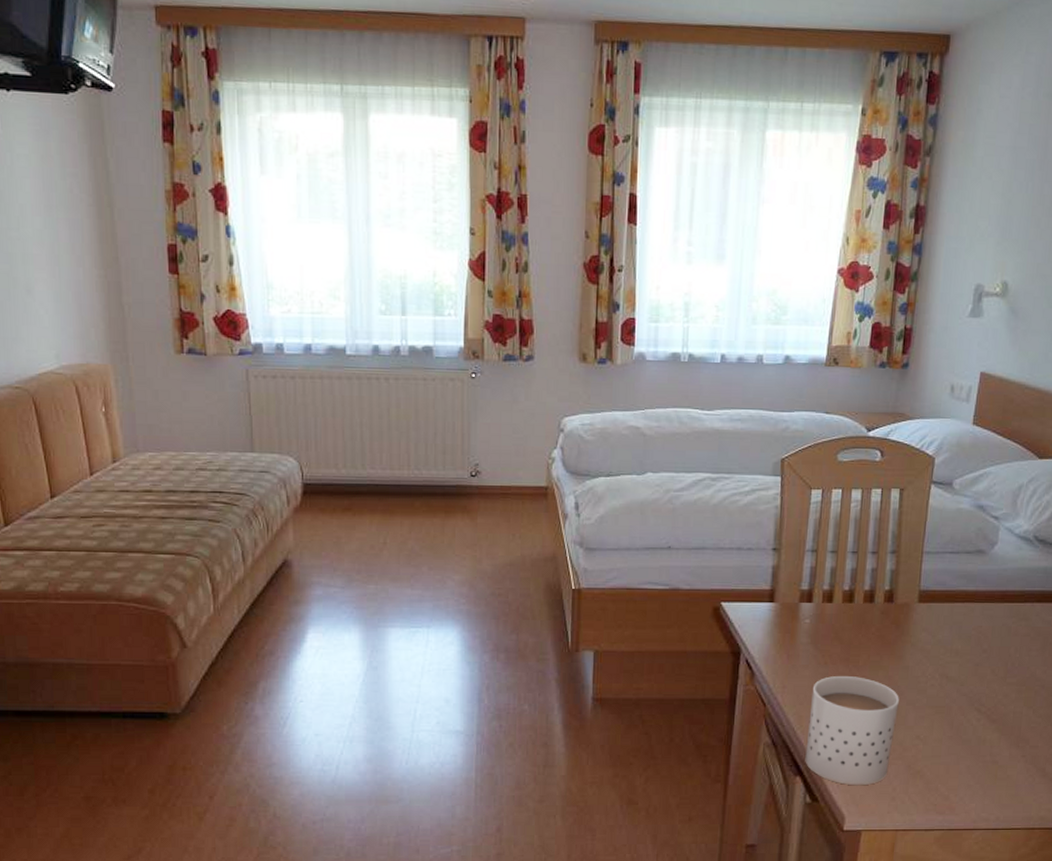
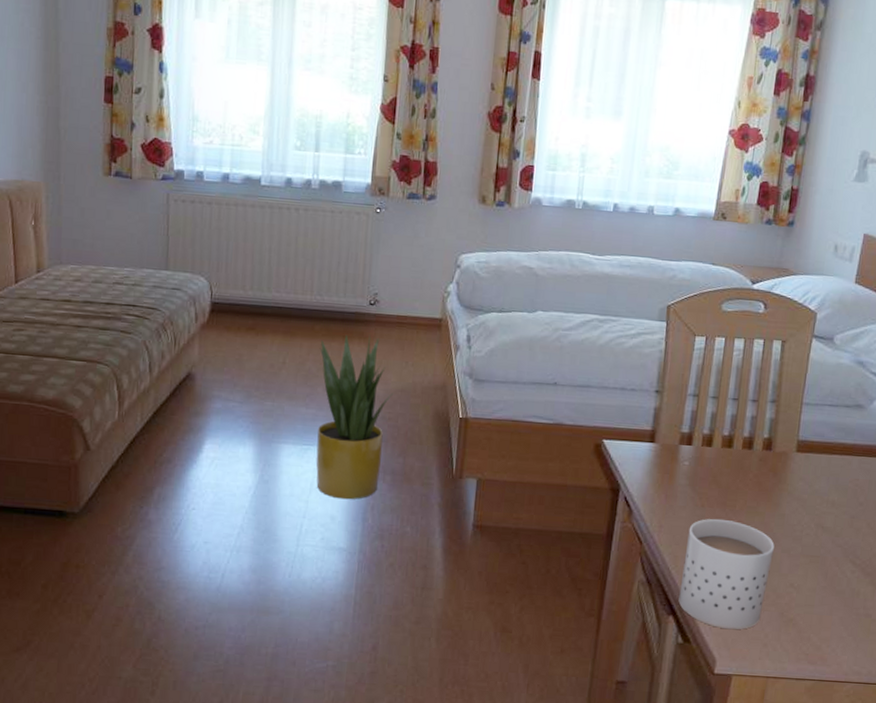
planter: none [421,508,503,681] -> present [316,334,394,500]

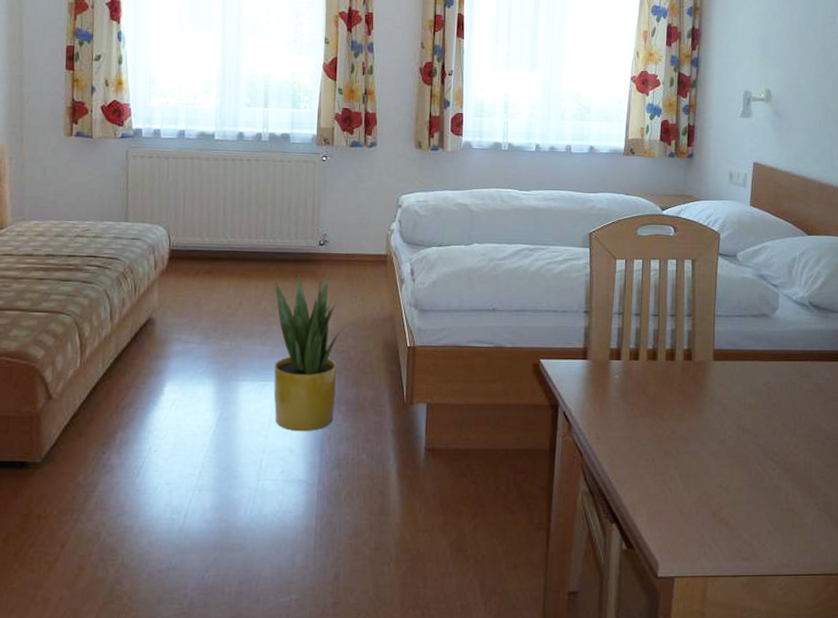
mug: present [678,518,774,630] -> none [620,427,702,533]

